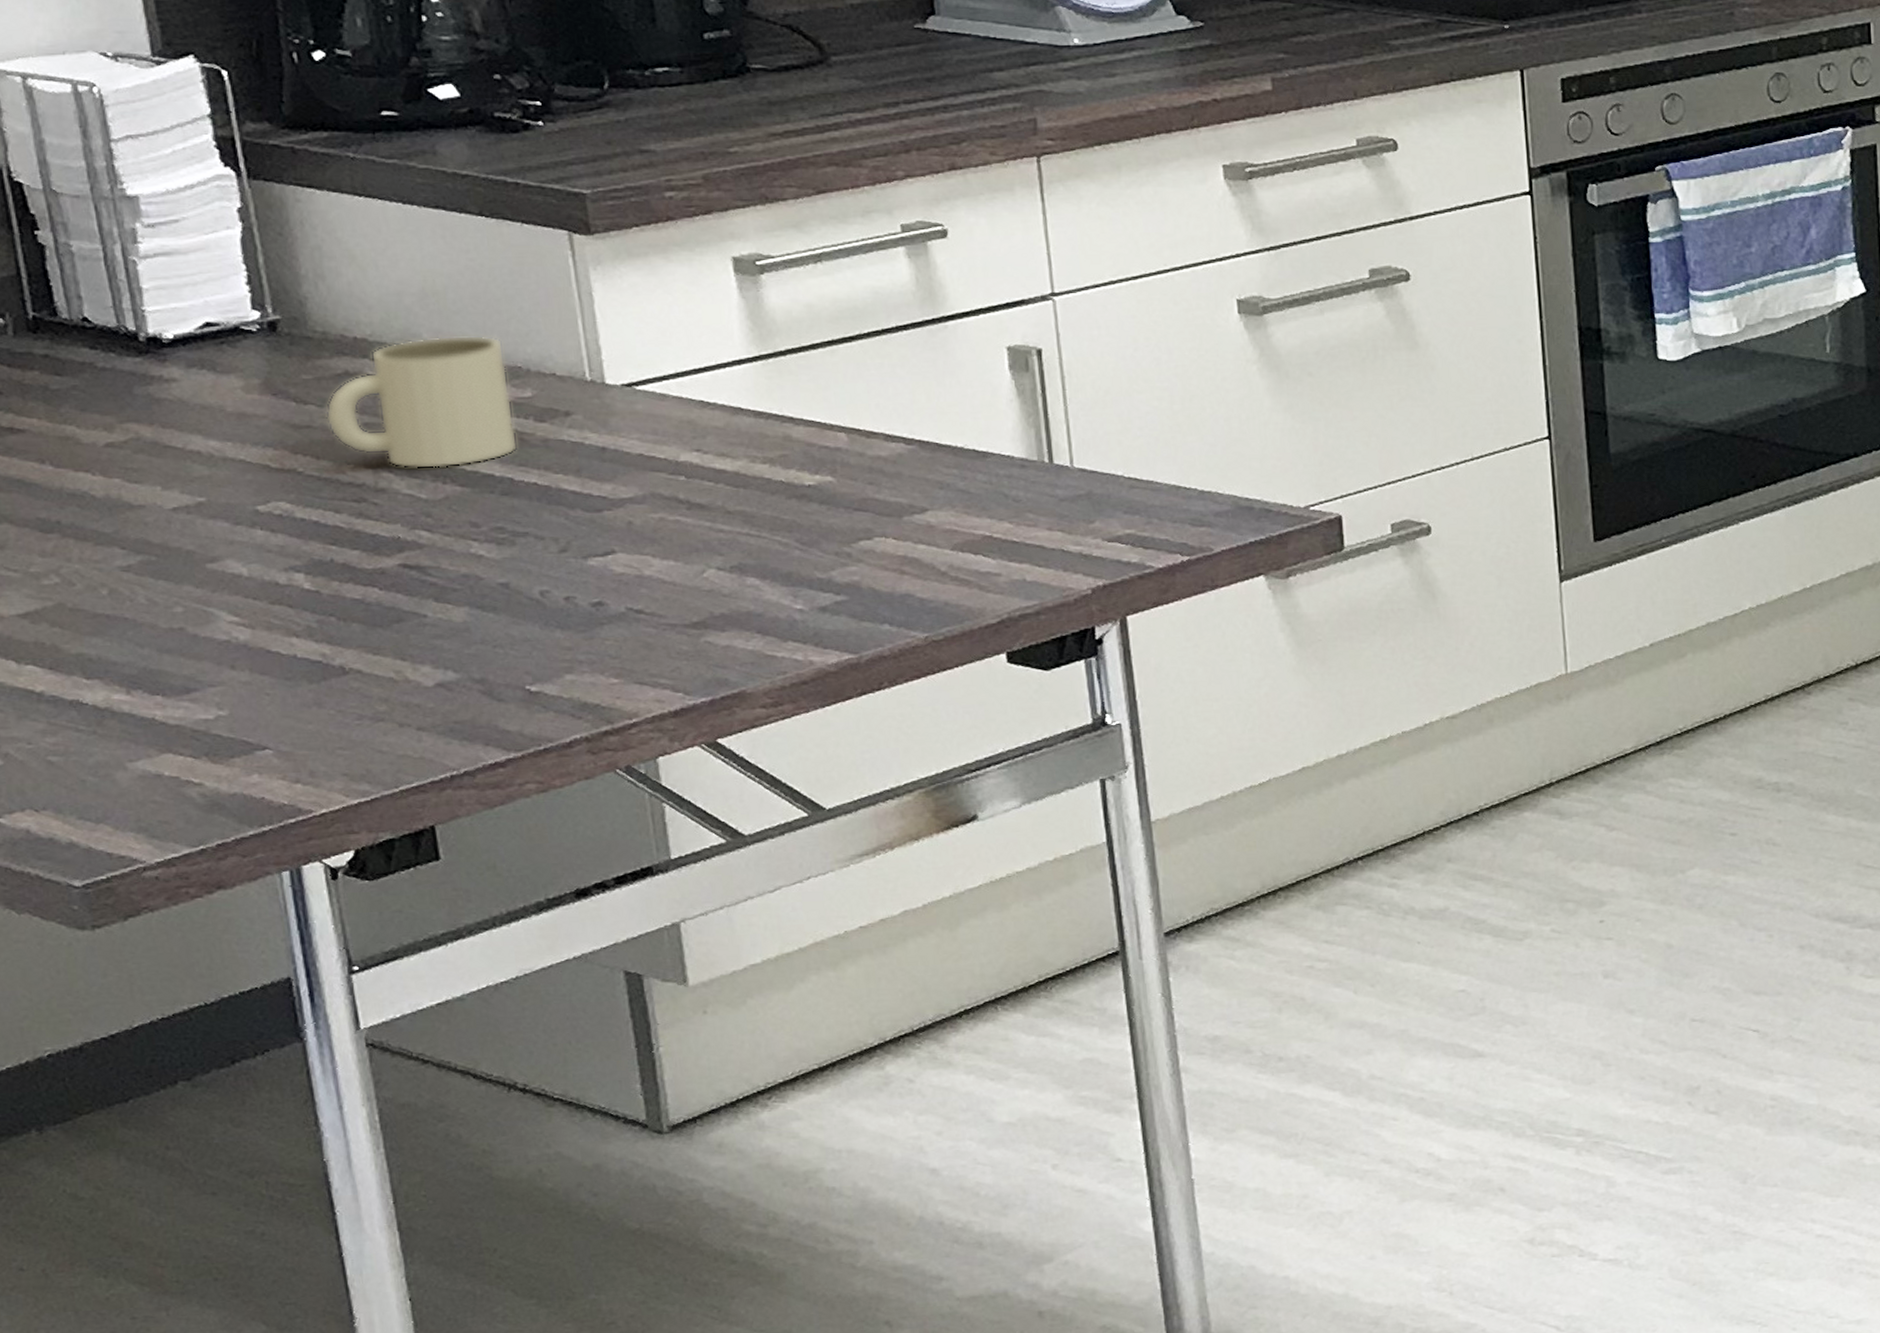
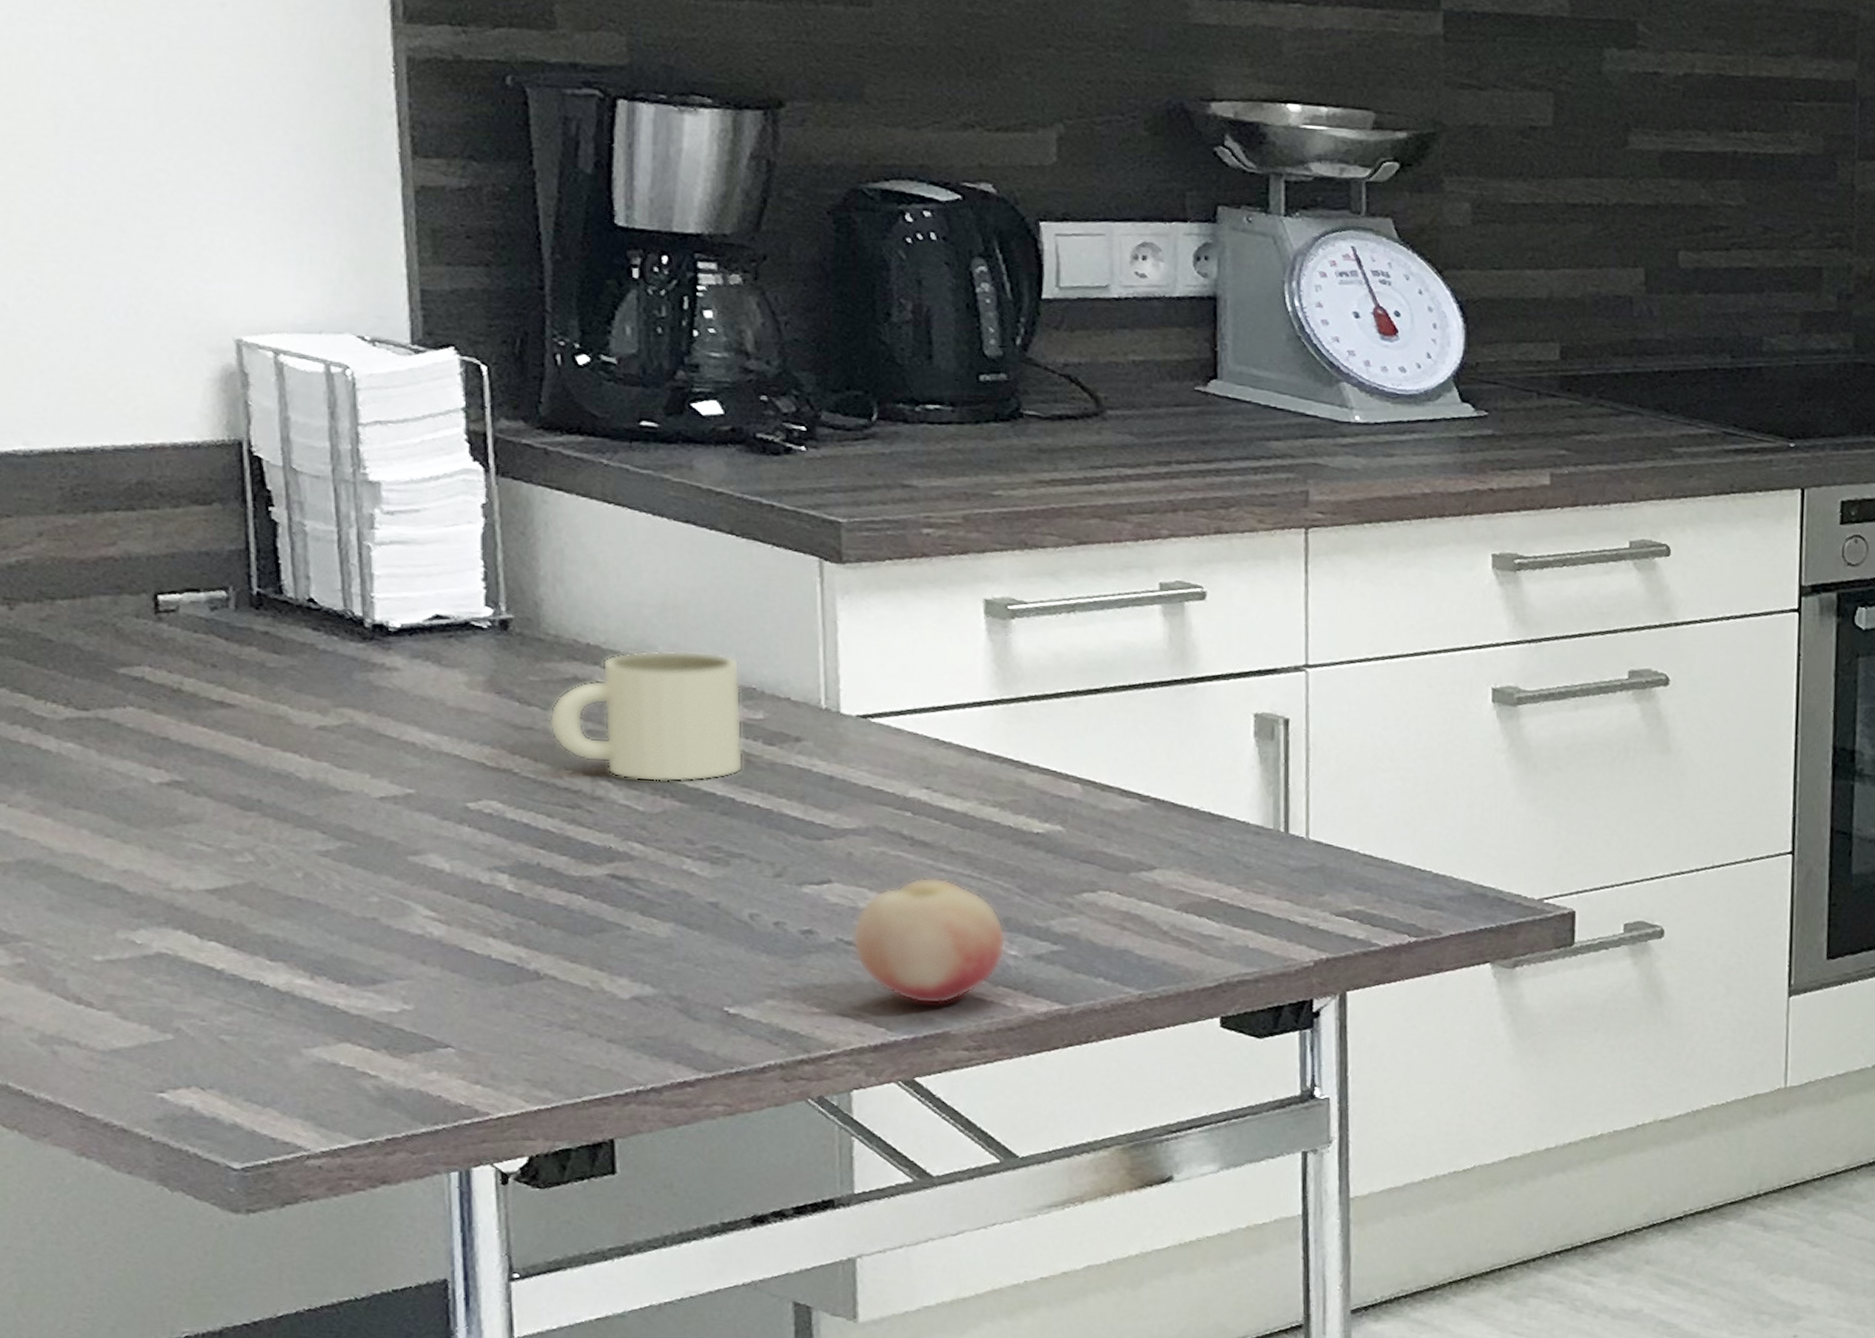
fruit: none [640,539,791,665] -> present [852,877,1006,1005]

